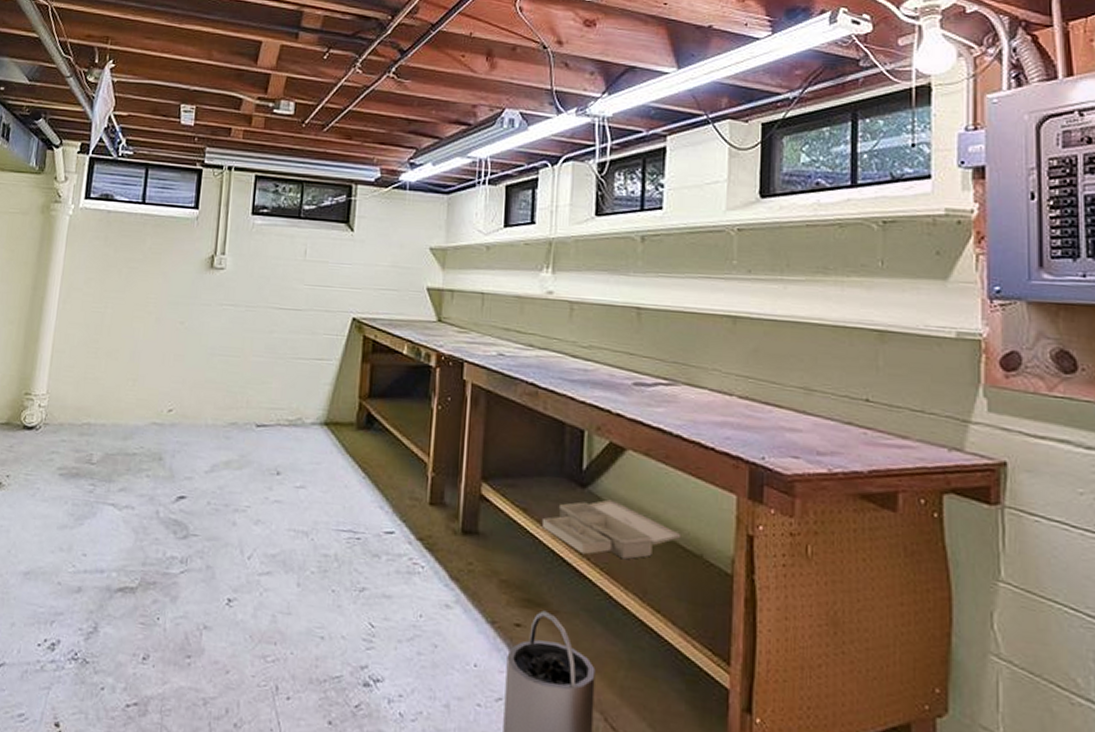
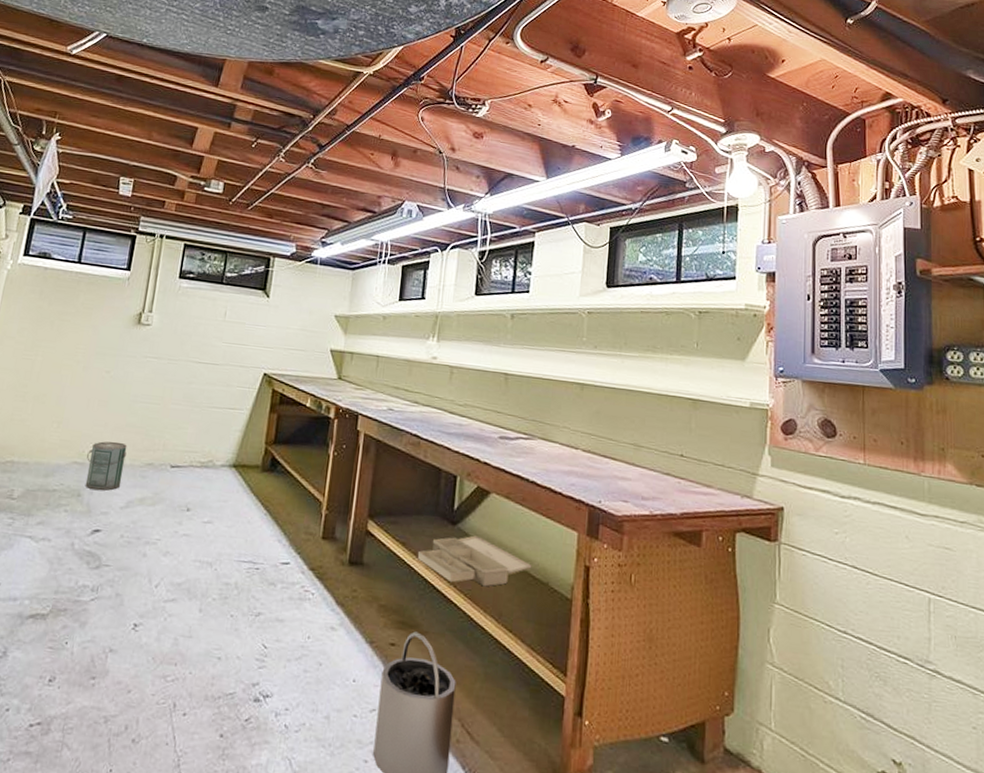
paint can: none [166,399,208,454] -> present [85,441,127,491]

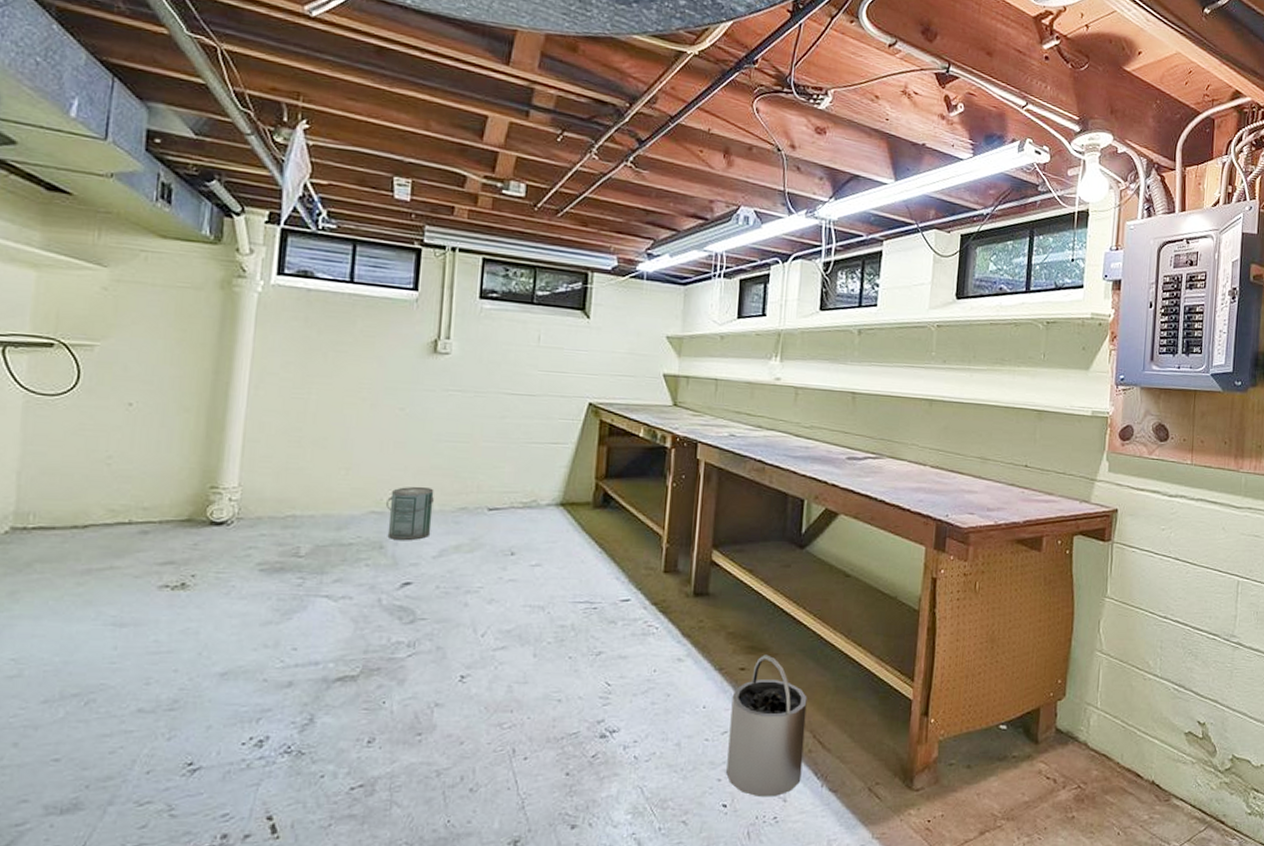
tool box: present [417,535,532,587] -> none [765,557,881,606]

